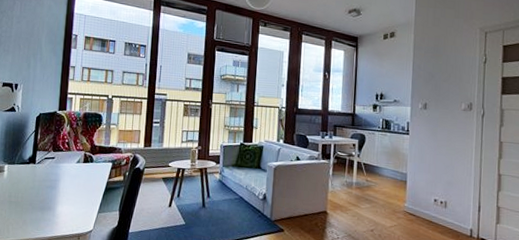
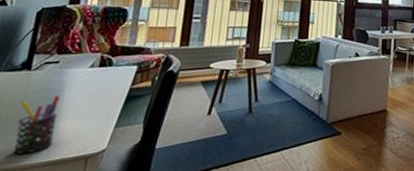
pen holder: none [28,185,57,230] -> present [13,96,60,154]

